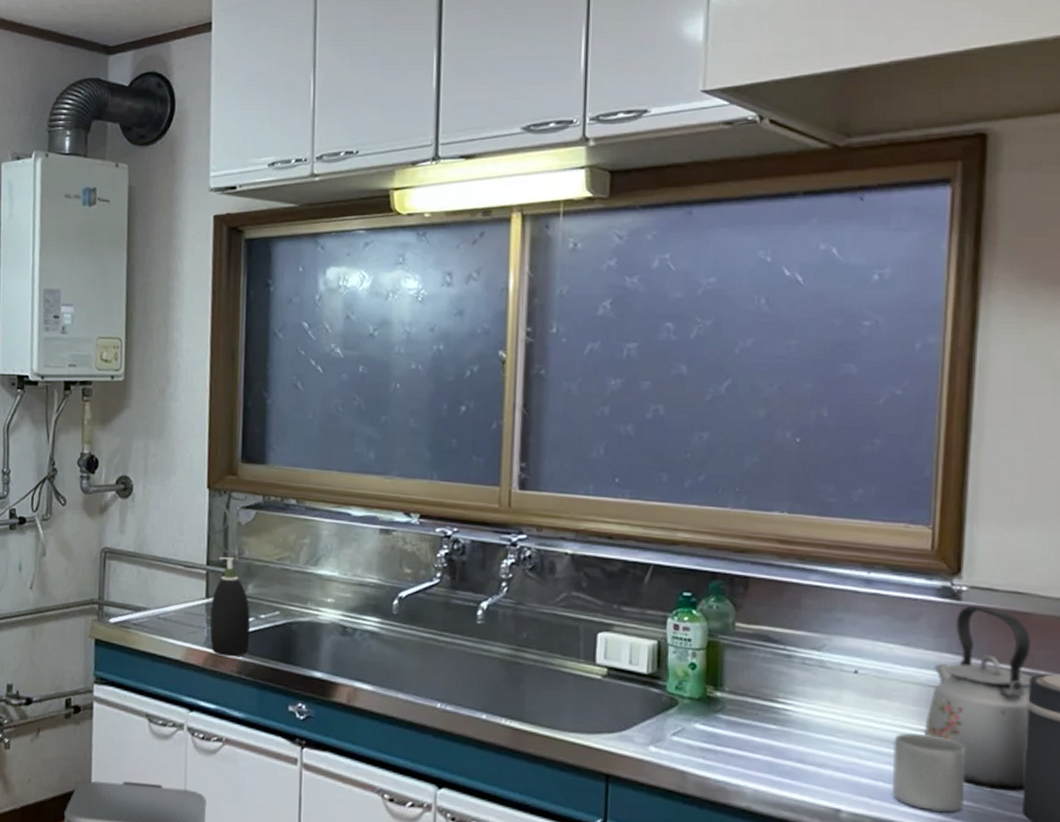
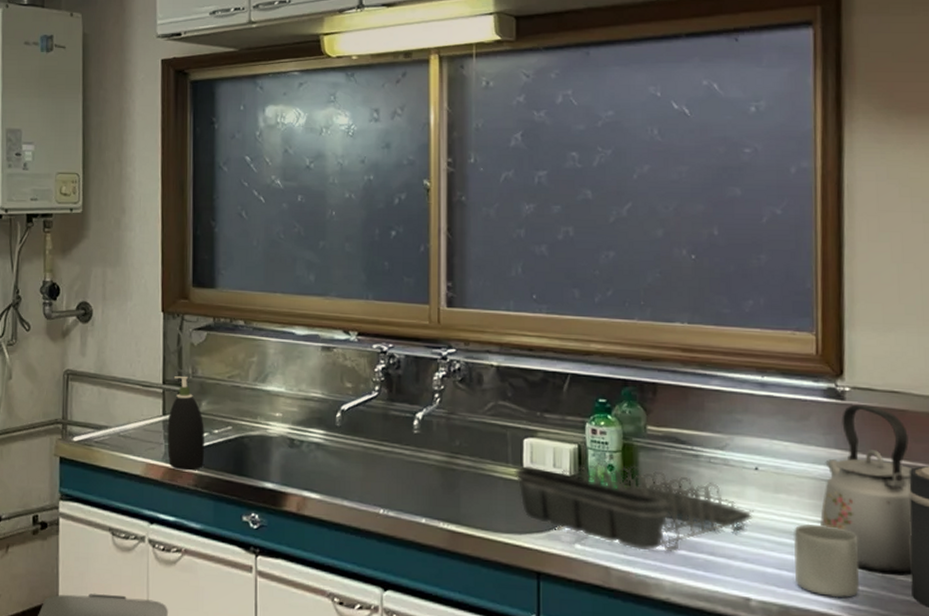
dish rack: none [584,658,850,759] -> present [513,460,754,553]

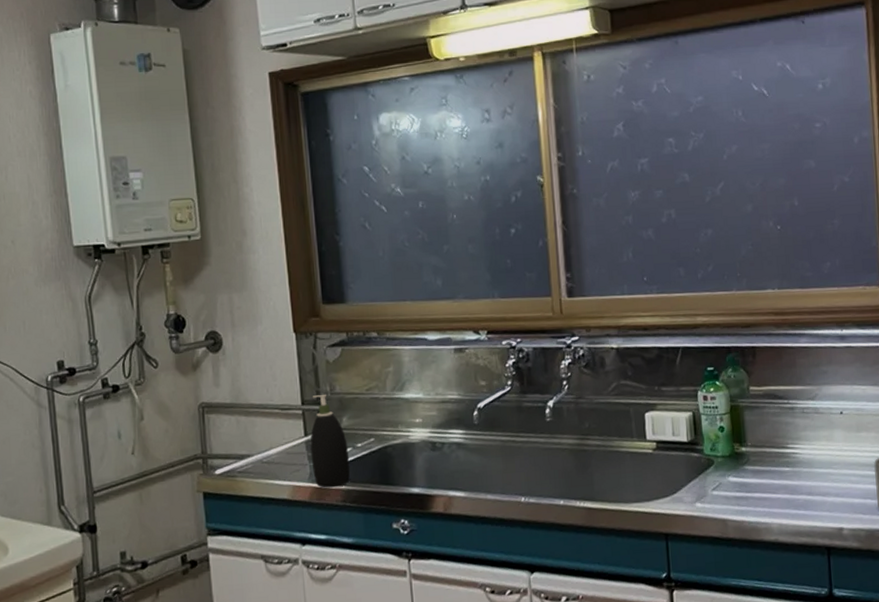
dish rack: present [513,460,754,553] -> none [638,422,841,500]

